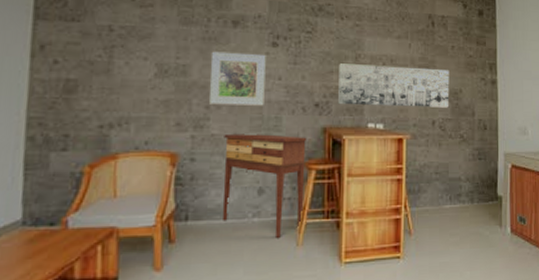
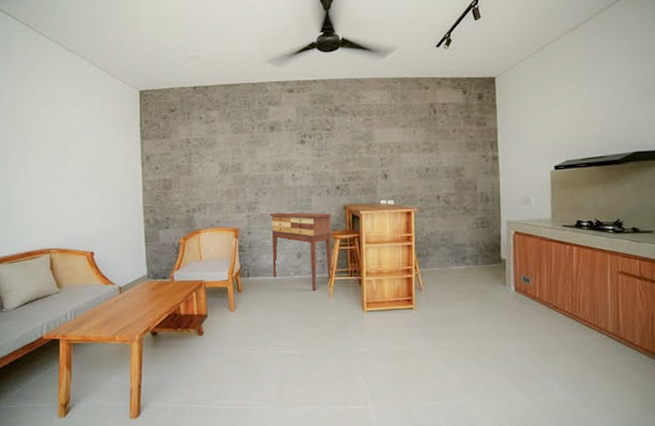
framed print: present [210,51,266,106] -> none [257,151,297,192]
wall art: present [338,63,450,108] -> none [354,151,452,187]

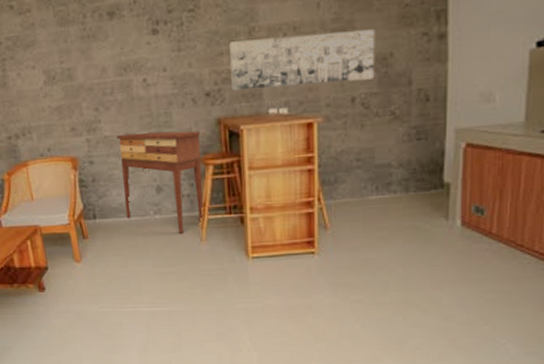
wall art: none [354,151,452,187] -> present [229,29,375,91]

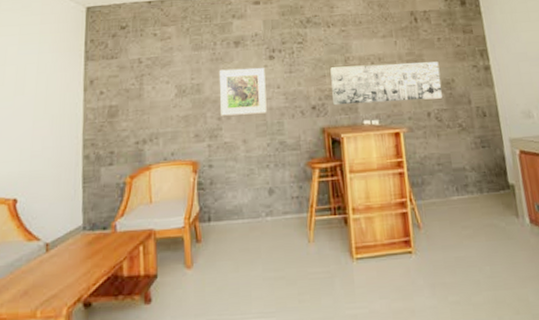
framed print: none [93,46,152,106] -> present [220,68,267,116]
console table: present [116,130,205,234] -> none [235,138,313,235]

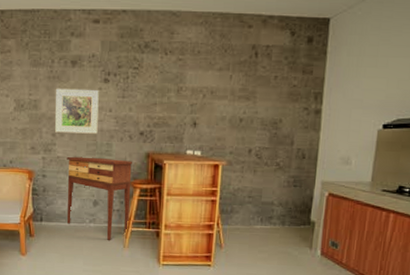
console table: none [235,138,313,235] -> present [66,156,133,240]
wall art: present [330,61,442,106] -> none [161,96,270,137]

